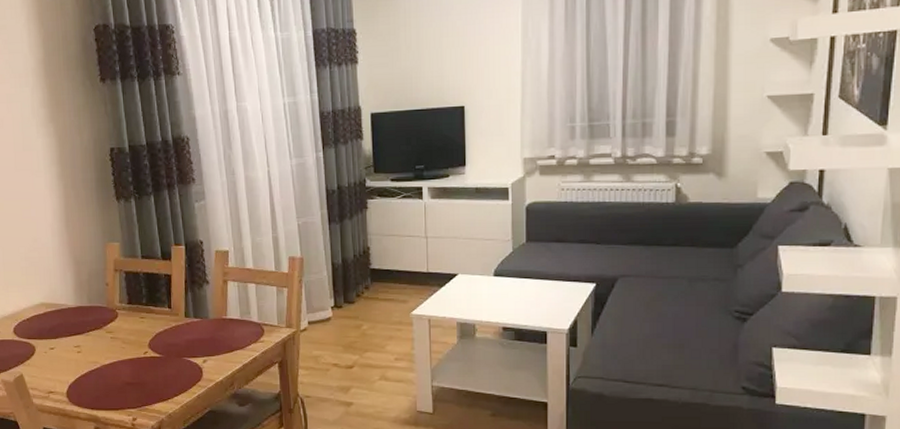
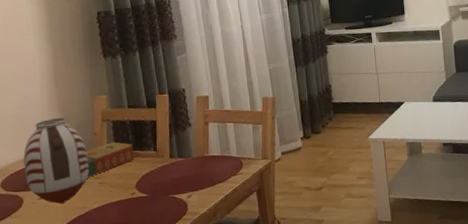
vase: none [35,264,101,357] -> present [23,118,89,204]
book: none [97,294,147,331] -> present [85,142,134,177]

